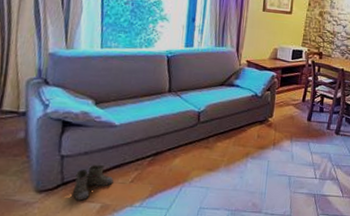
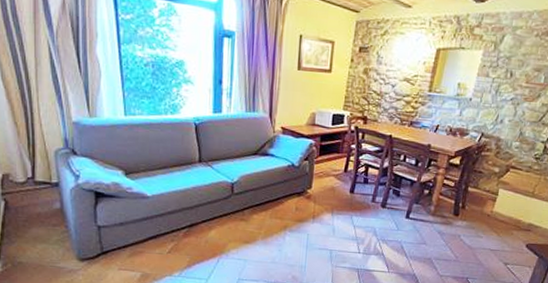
boots: present [73,164,114,201] -> none [114,234,151,269]

